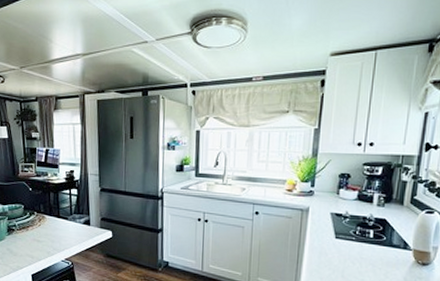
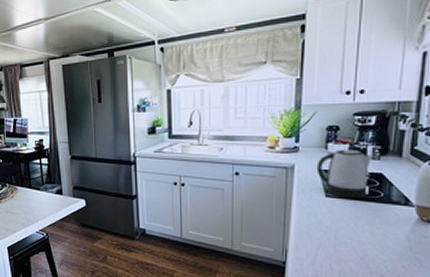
kettle: none [328,195,378,241] -> present [316,149,372,199]

